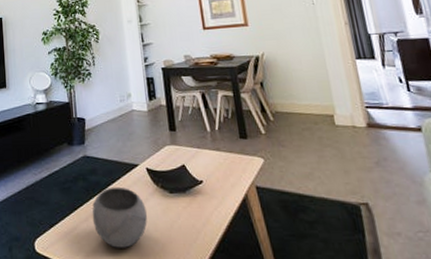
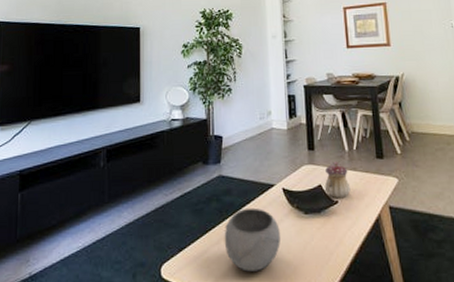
teapot: none [188,141,215,179] -> present [325,161,351,199]

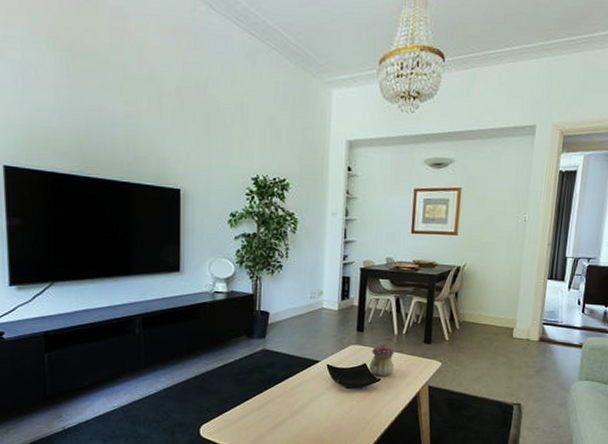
bowl: present [224,207,280,272] -> none [264,380,321,435]

